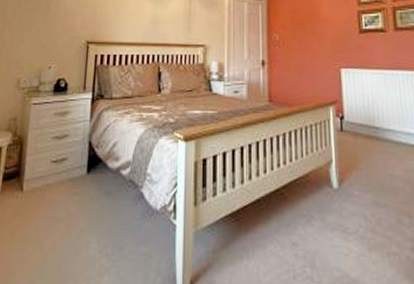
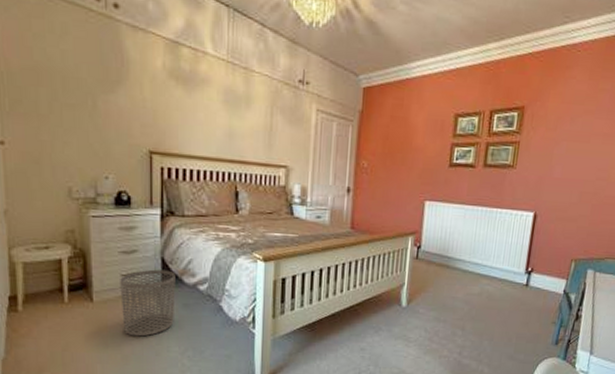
waste bin: none [47,154,101,231] -> present [120,269,175,337]

